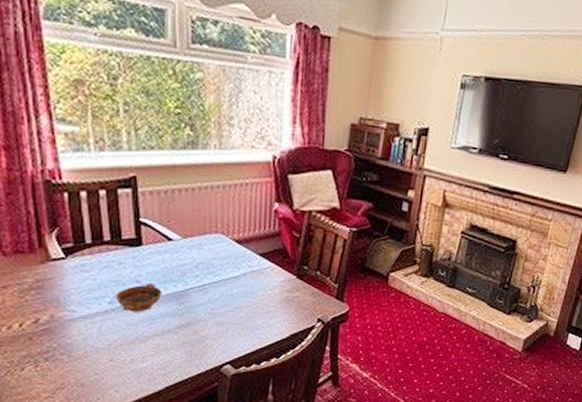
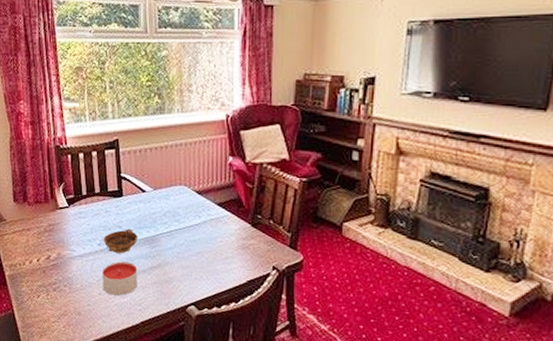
candle: none [115,321,161,361] -> present [102,261,138,296]

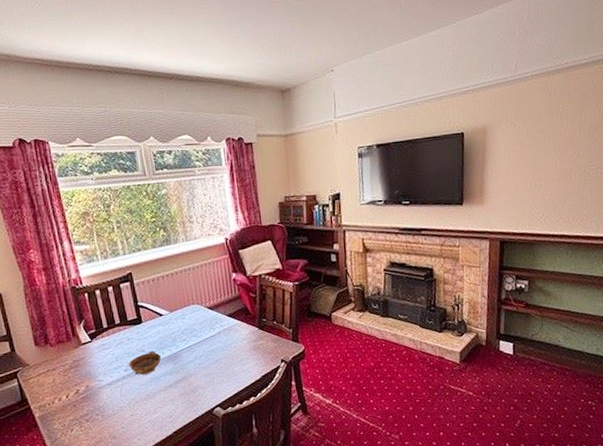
candle: present [102,261,138,296] -> none [132,380,166,414]

